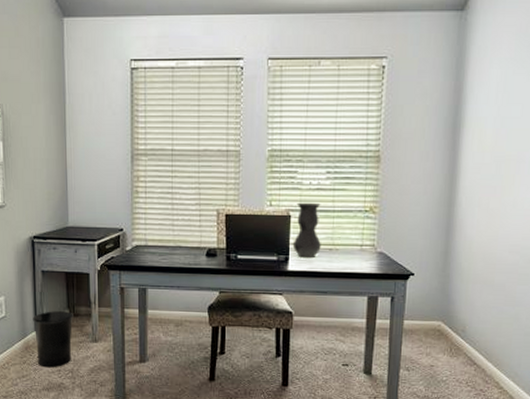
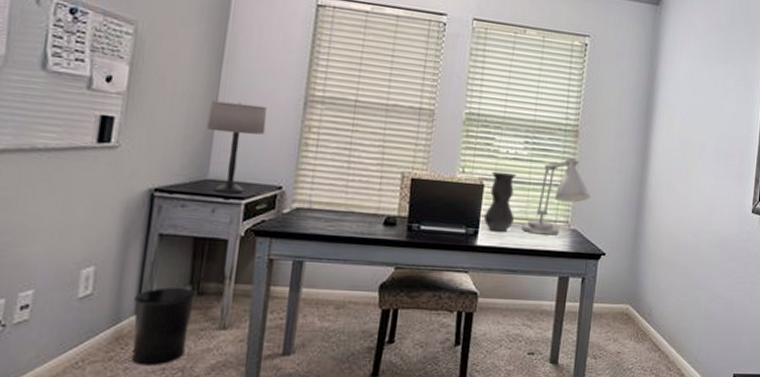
table lamp: none [62,161,105,236] -> present [207,100,267,194]
desk lamp: none [329,183,396,259] -> present [521,157,590,235]

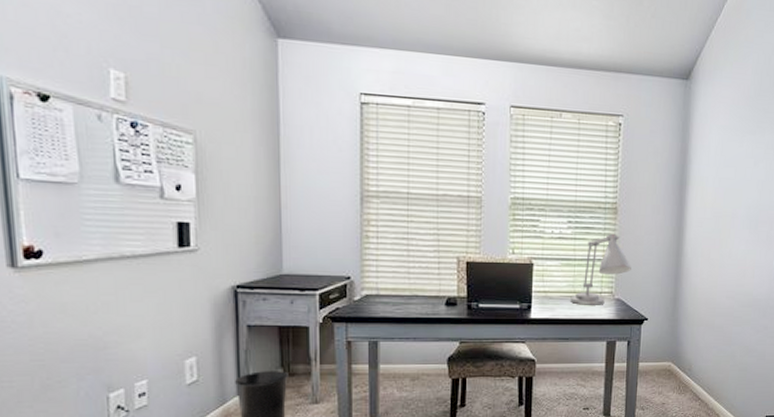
table lamp: present [207,100,267,194] -> none [274,201,329,285]
vase: present [483,171,517,233] -> none [535,250,563,306]

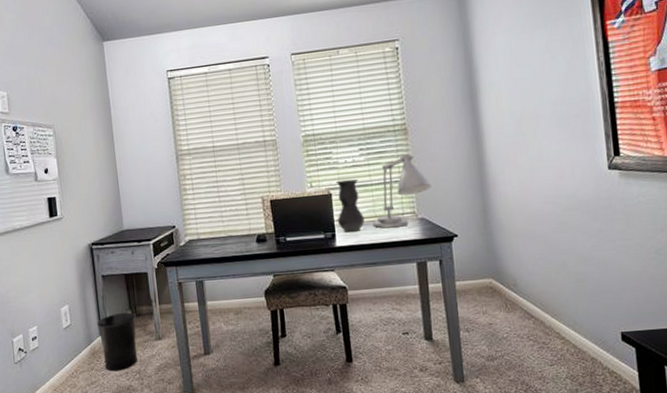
vase: none [535,250,563,306] -> present [335,178,365,233]

